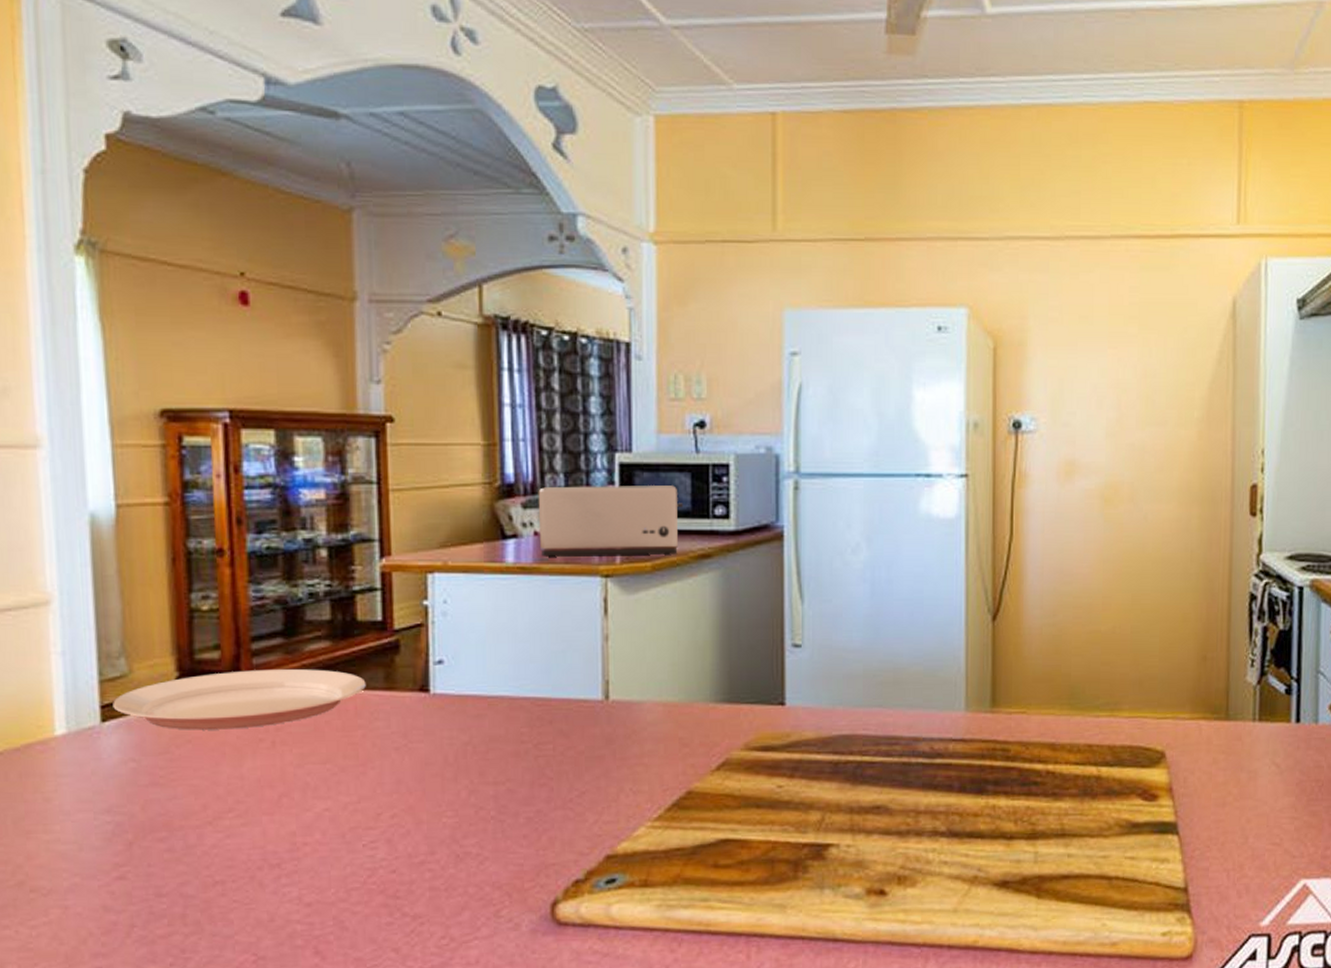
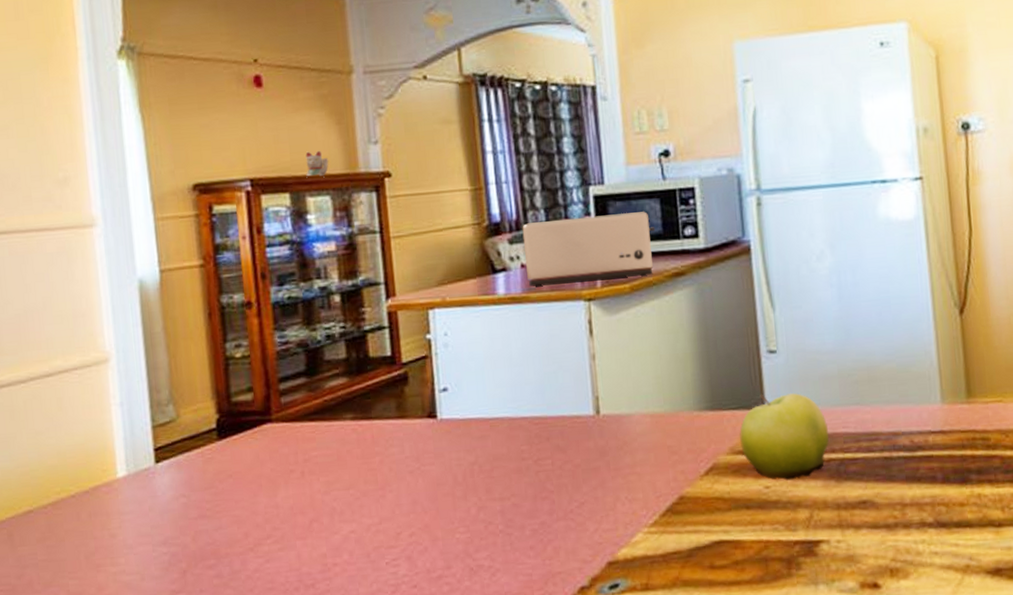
plate: present [113,669,366,730] -> none [164,403,381,466]
decorative figurine: none [295,384,323,416] -> present [305,150,329,178]
fruit: none [756,689,849,781] -> present [739,392,829,481]

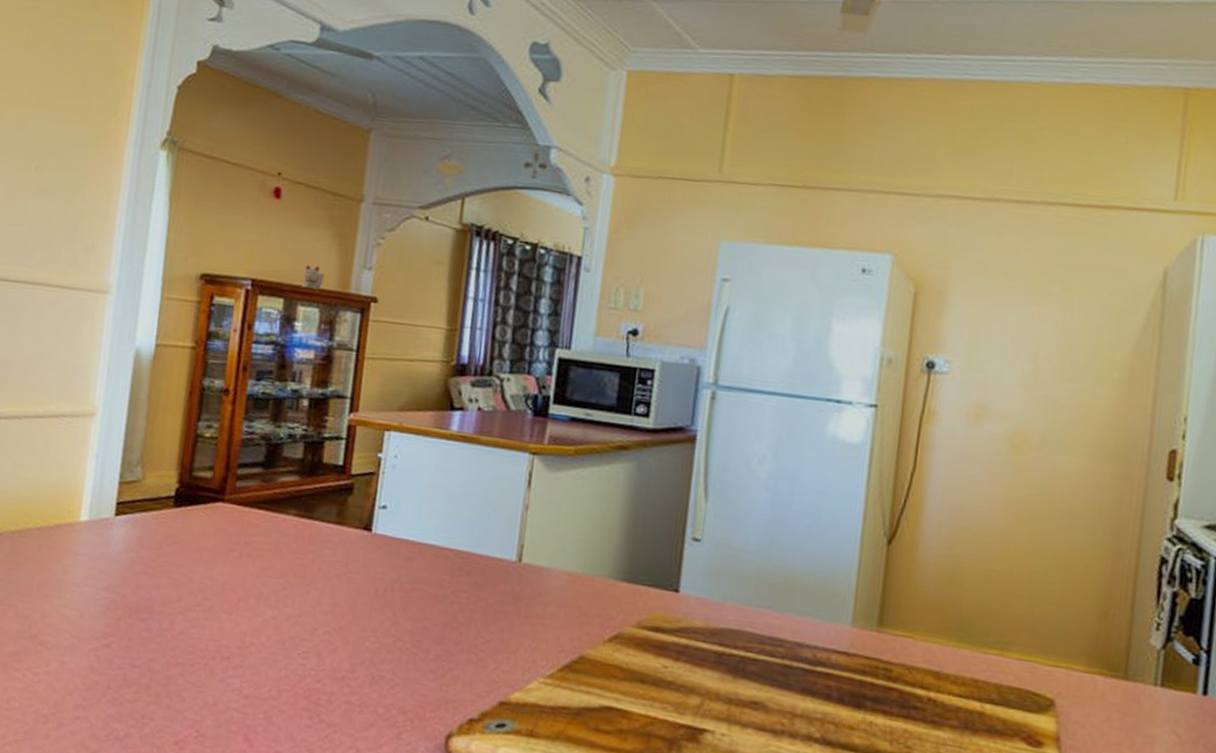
toaster: present [522,212,656,287] -> none [481,370,610,443]
fruit: present [739,392,829,481] -> none [648,577,736,667]

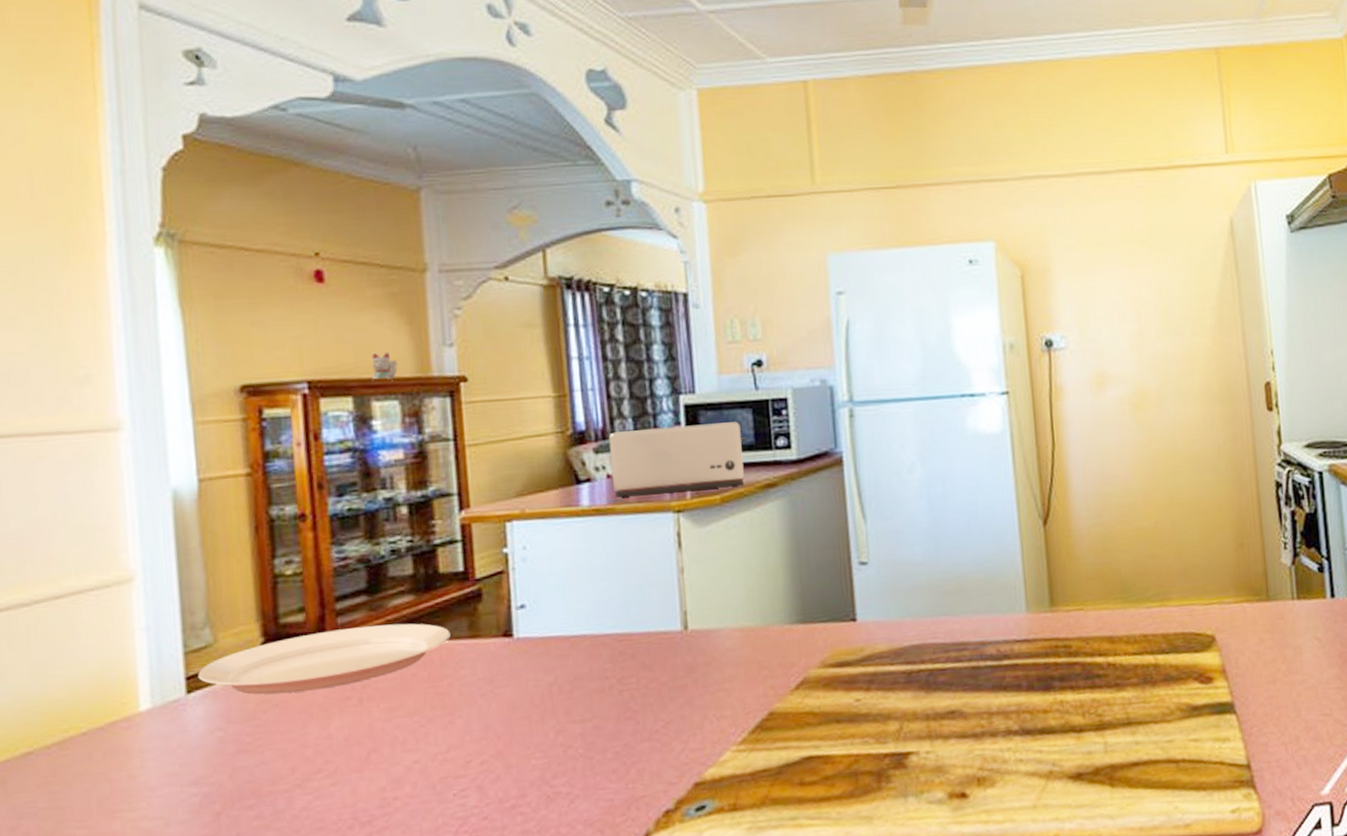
plate: none [126,489,322,539] -> present [198,623,451,695]
toaster: none [481,370,610,443] -> present [608,422,747,498]

